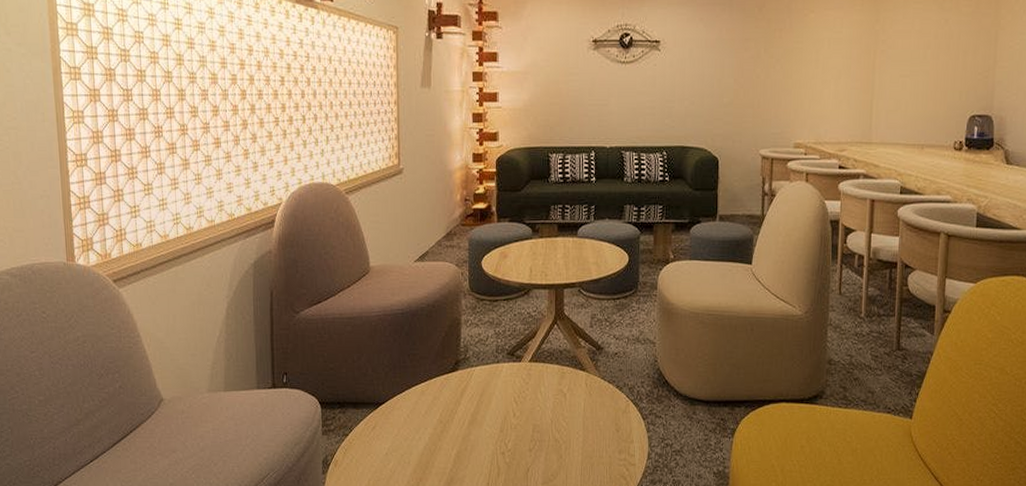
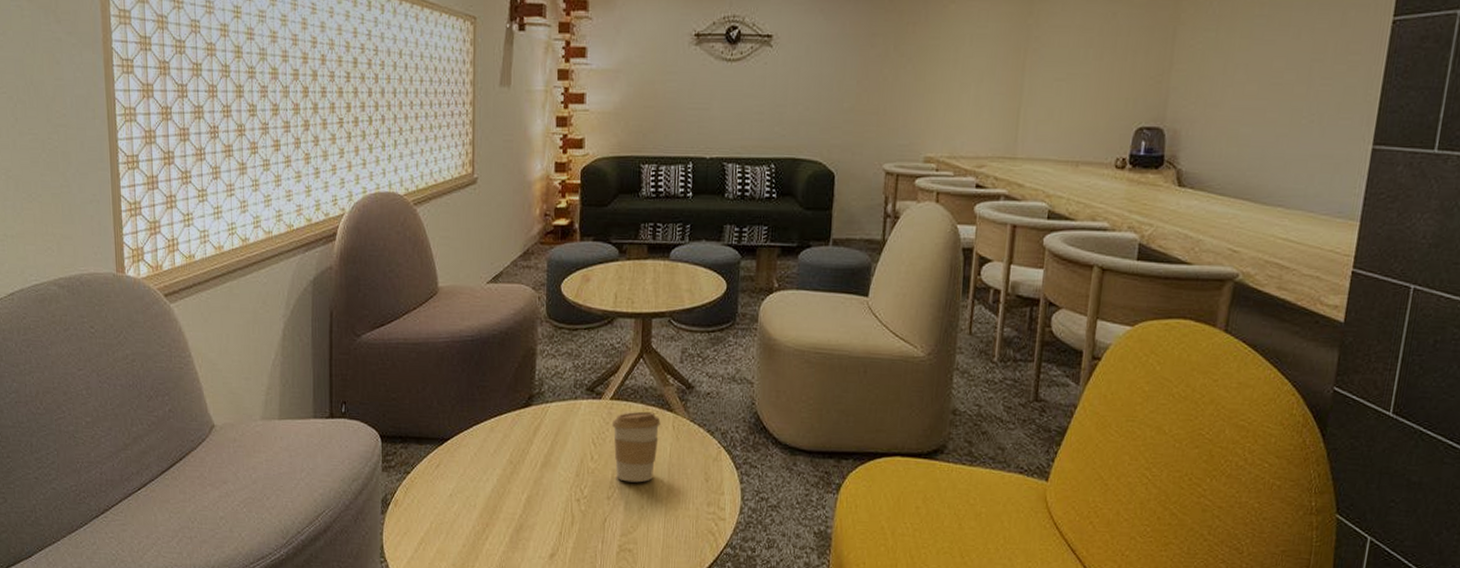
coffee cup: none [531,371,575,435] -> present [611,411,661,483]

